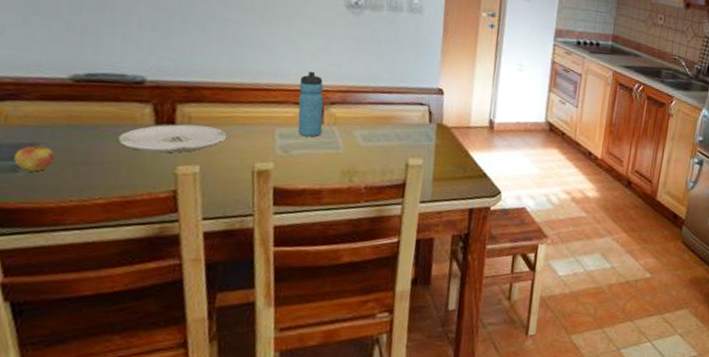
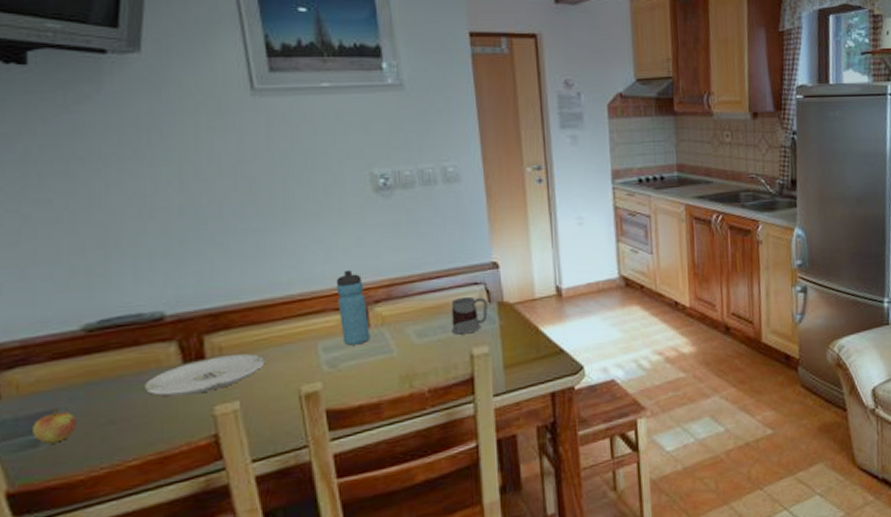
mug: none [393,113,429,146] -> present [451,296,488,335]

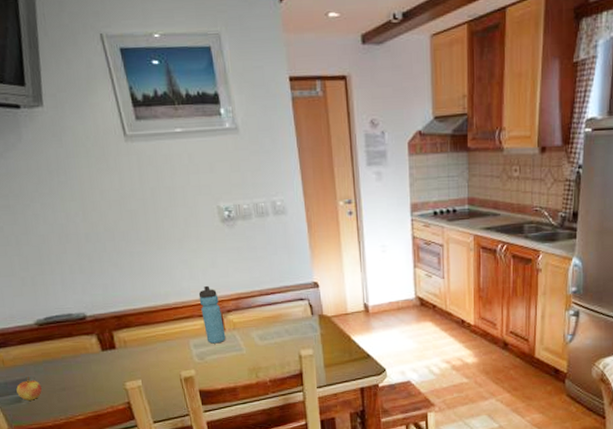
plate: present [144,354,265,397] -> none [79,346,155,374]
mug: present [451,296,488,335] -> none [283,309,311,339]

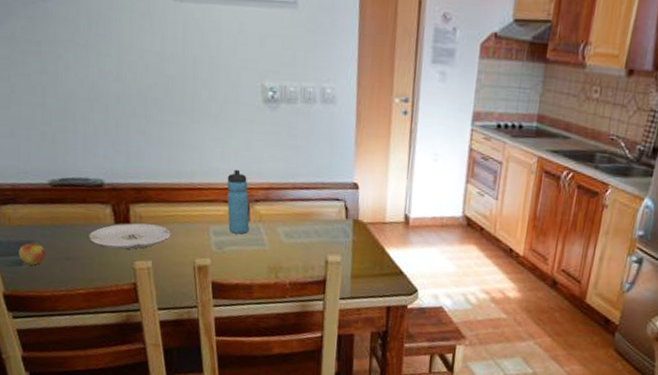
plate: none [79,346,155,374] -> present [88,223,171,250]

